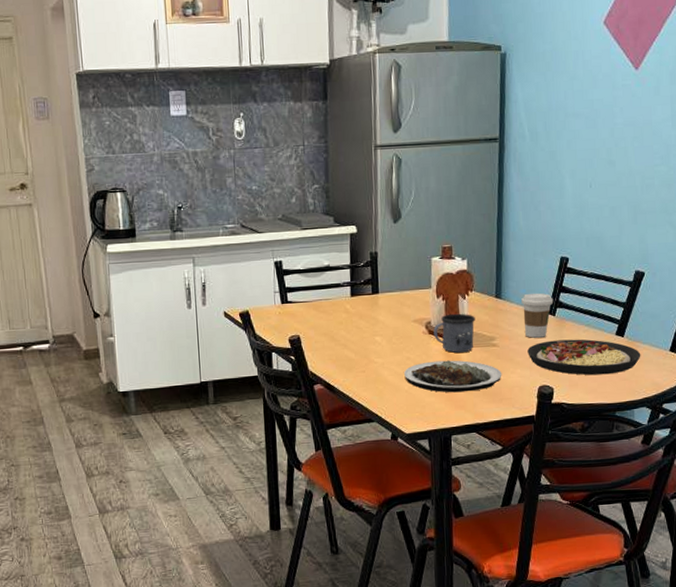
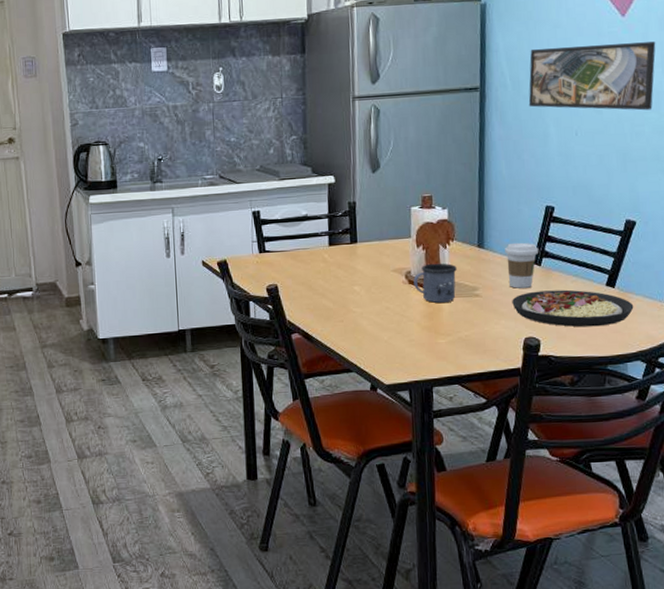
plate: present [404,360,502,393] -> none [383,310,486,344]
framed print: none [545,95,667,164] -> present [528,41,656,111]

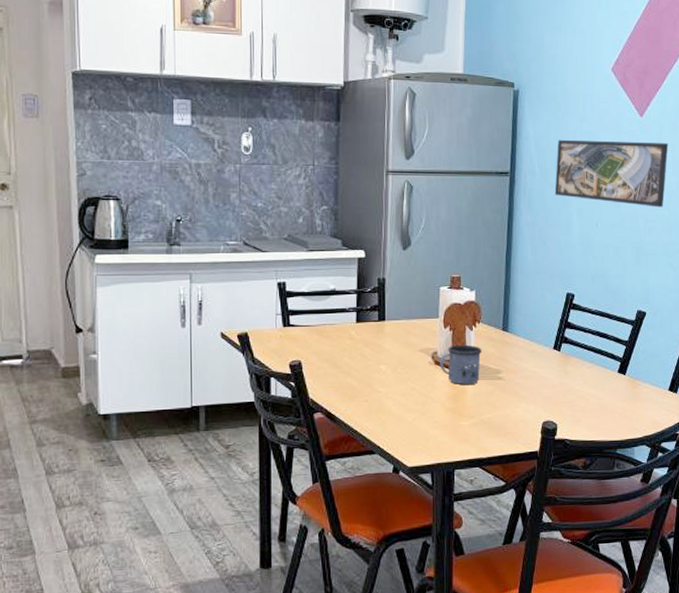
coffee cup: present [505,242,539,288] -> none [528,327,559,373]
plate: present [512,289,634,327] -> none [532,375,642,412]

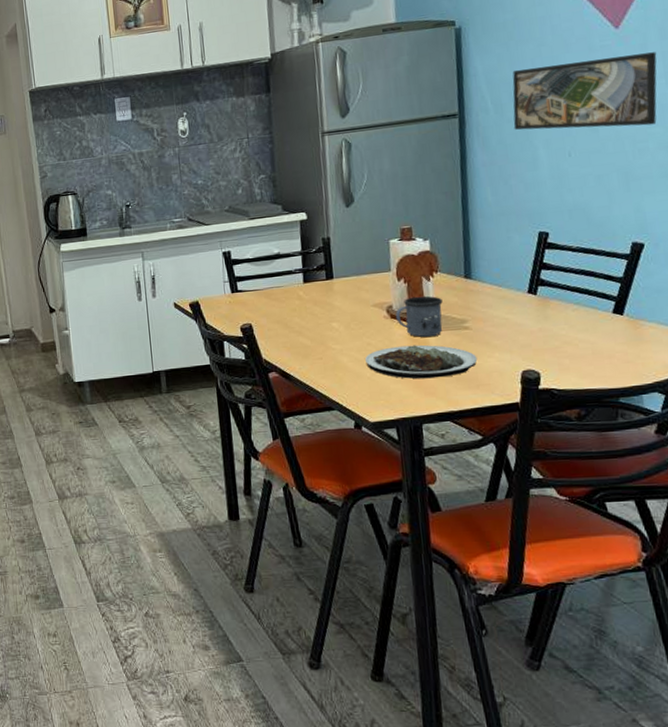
plate: none [408,392,507,426] -> present [365,344,478,380]

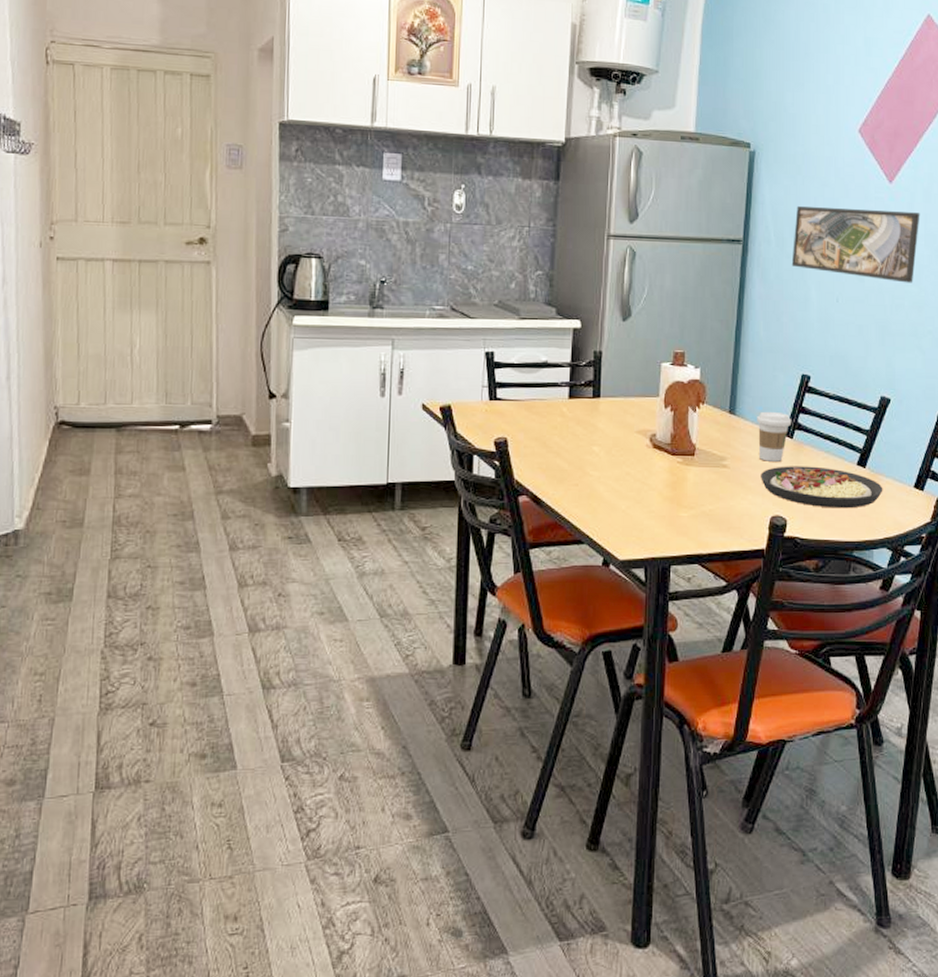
plate: present [365,344,478,380] -> none [622,479,731,517]
mug: present [395,296,443,338] -> none [658,427,705,473]
coffee cup: none [495,271,534,319] -> present [757,411,792,462]
plate: none [506,319,647,358] -> present [761,466,883,509]

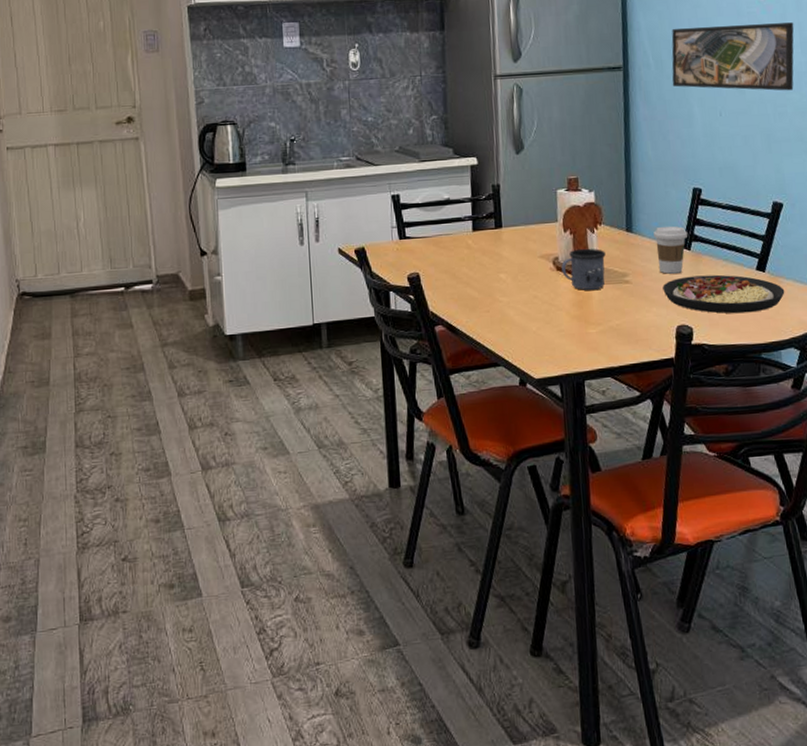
mug: none [658,427,705,473] -> present [561,248,606,291]

